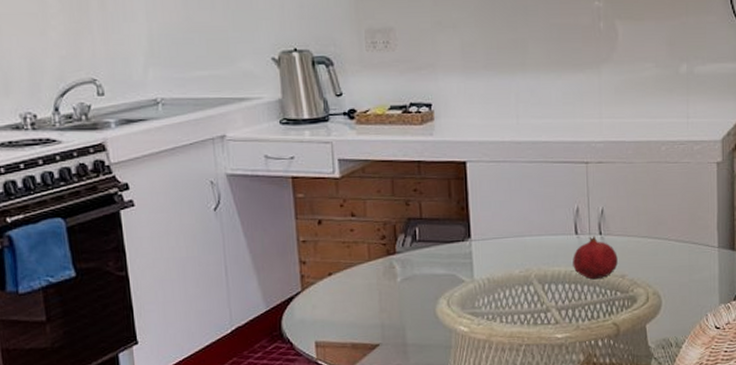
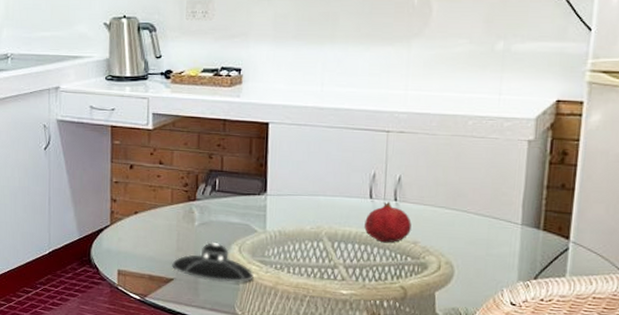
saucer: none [376,299,466,342] -> present [172,243,254,283]

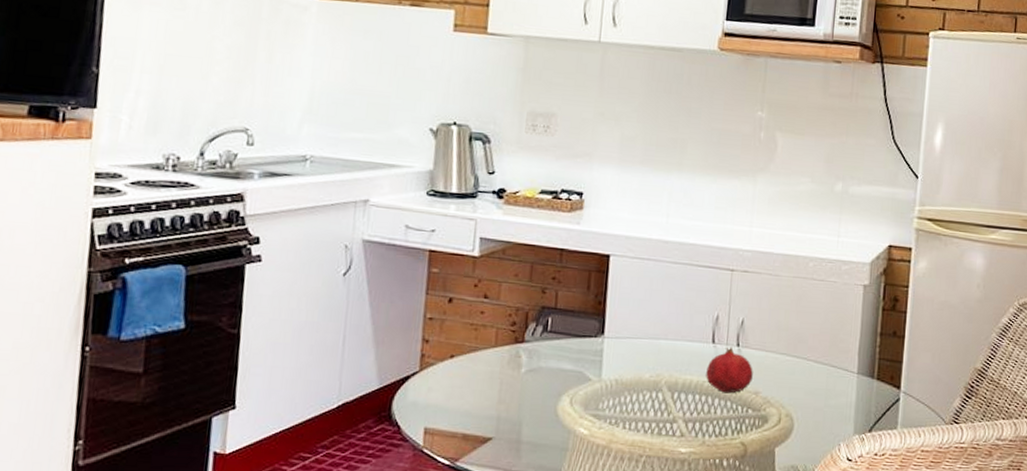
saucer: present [172,243,254,283] -> none [491,393,585,442]

